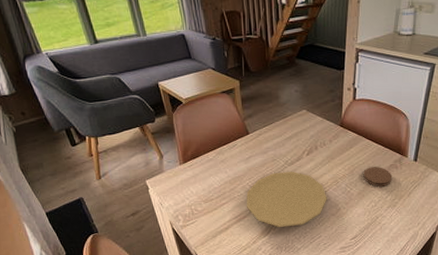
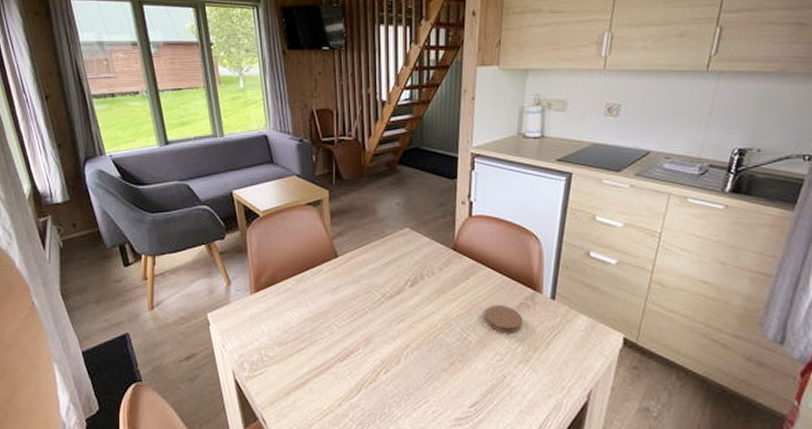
plate: present [246,171,327,227] -> none [330,307,437,385]

